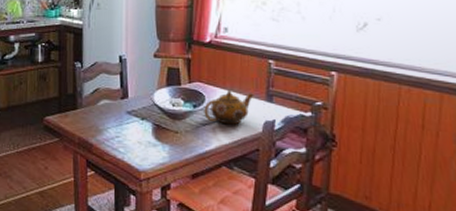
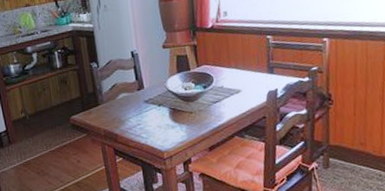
teapot: present [204,89,254,125] -> none [213,67,257,99]

